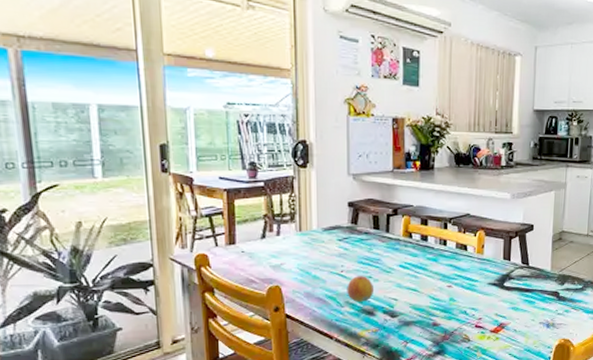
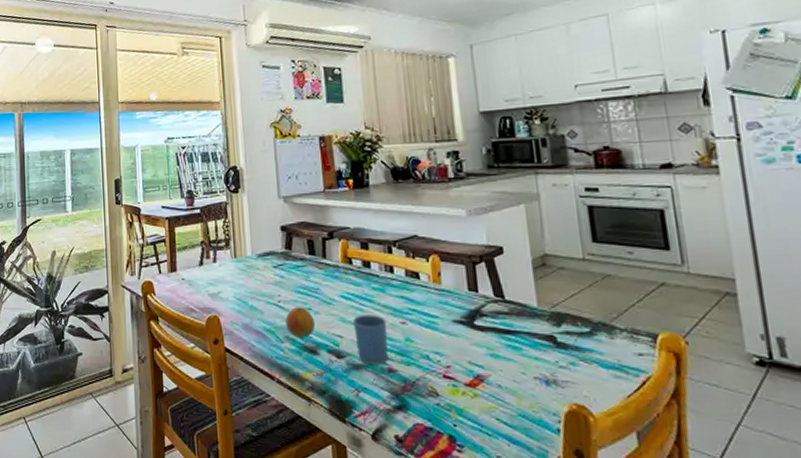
mug: none [408,280,436,321] -> present [353,314,389,365]

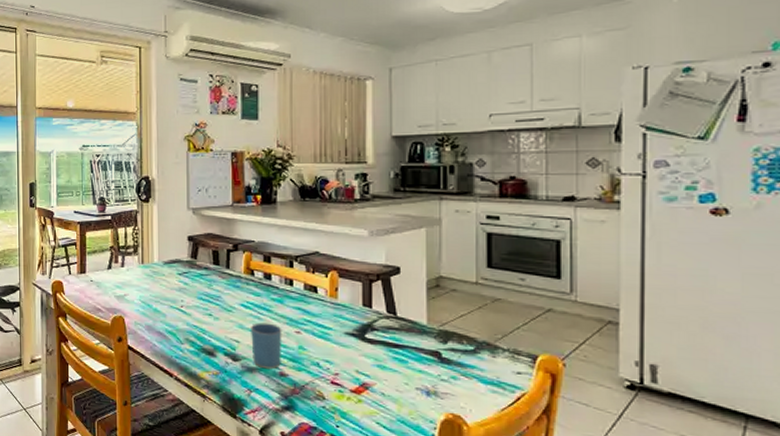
fruit: present [285,307,316,338] -> none [187,312,215,341]

